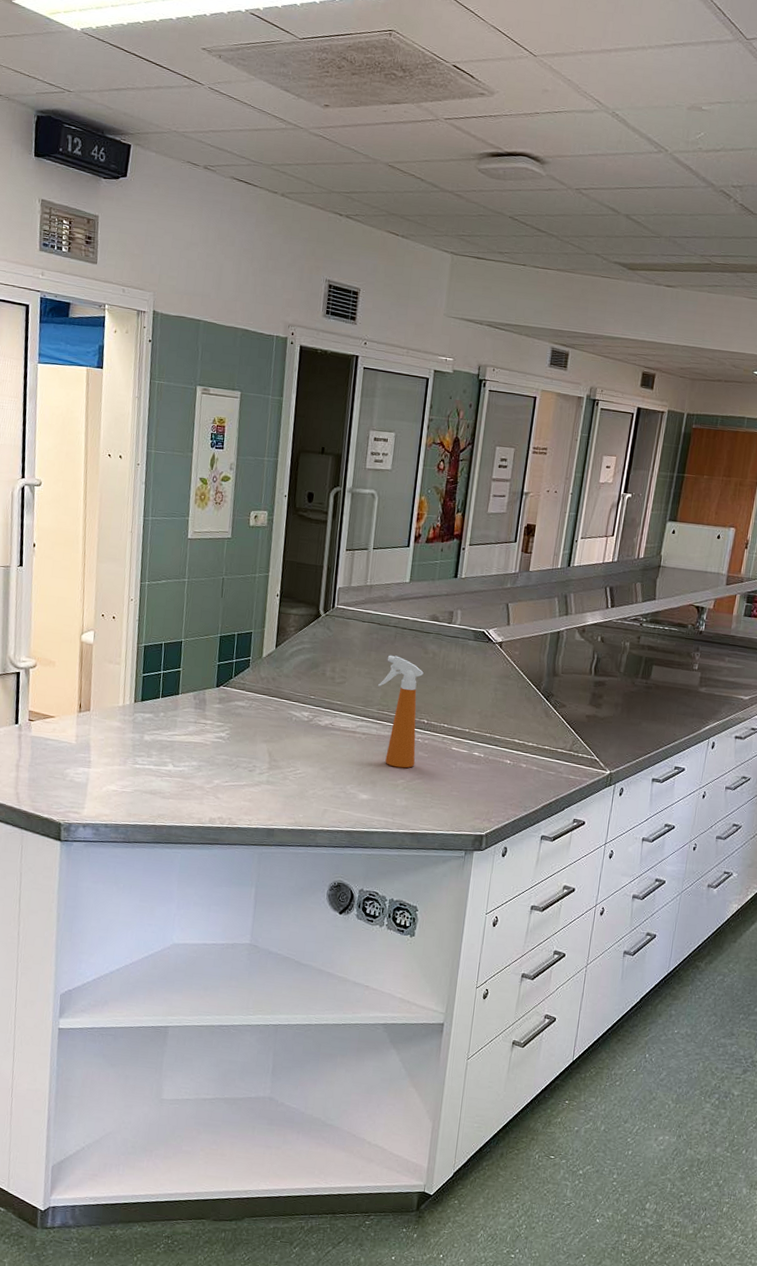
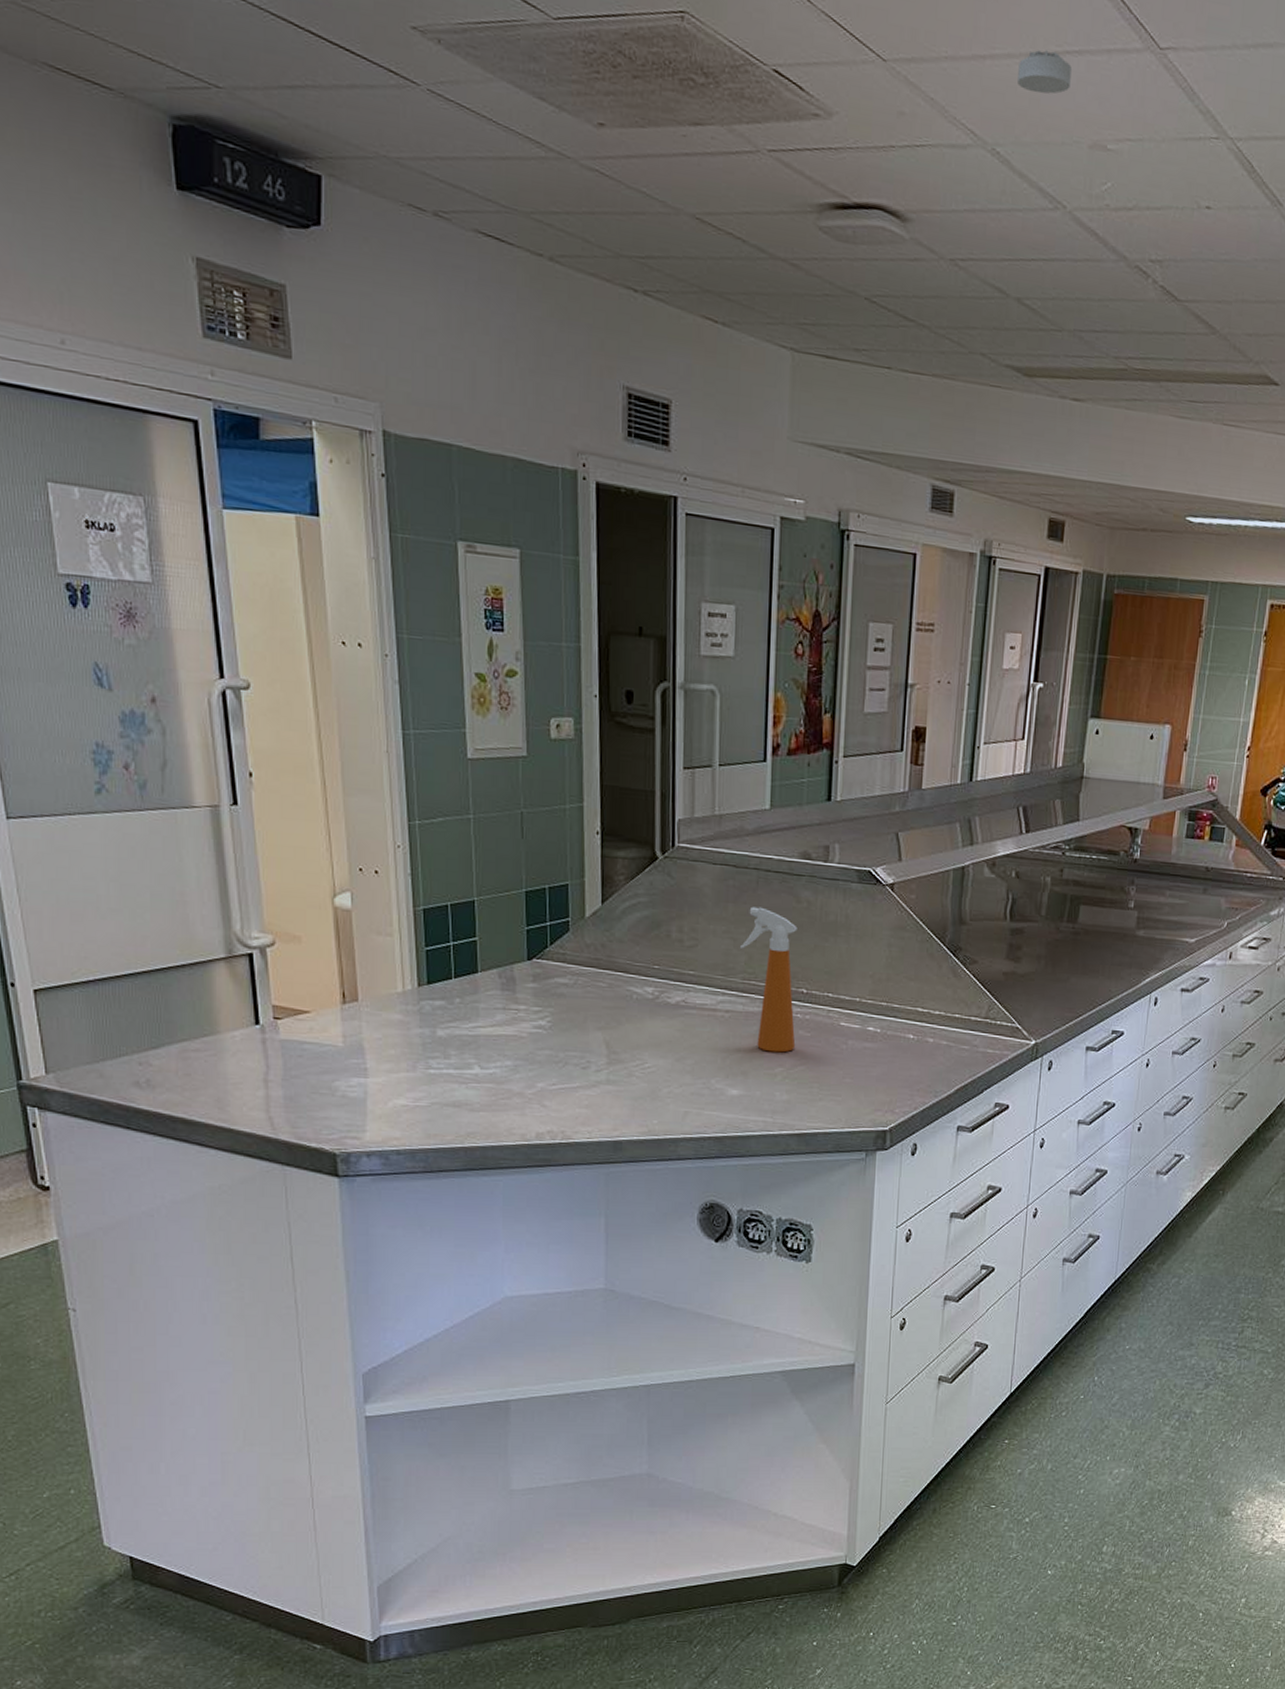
smoke detector: none [635,44,677,74] -> present [1018,50,1072,94]

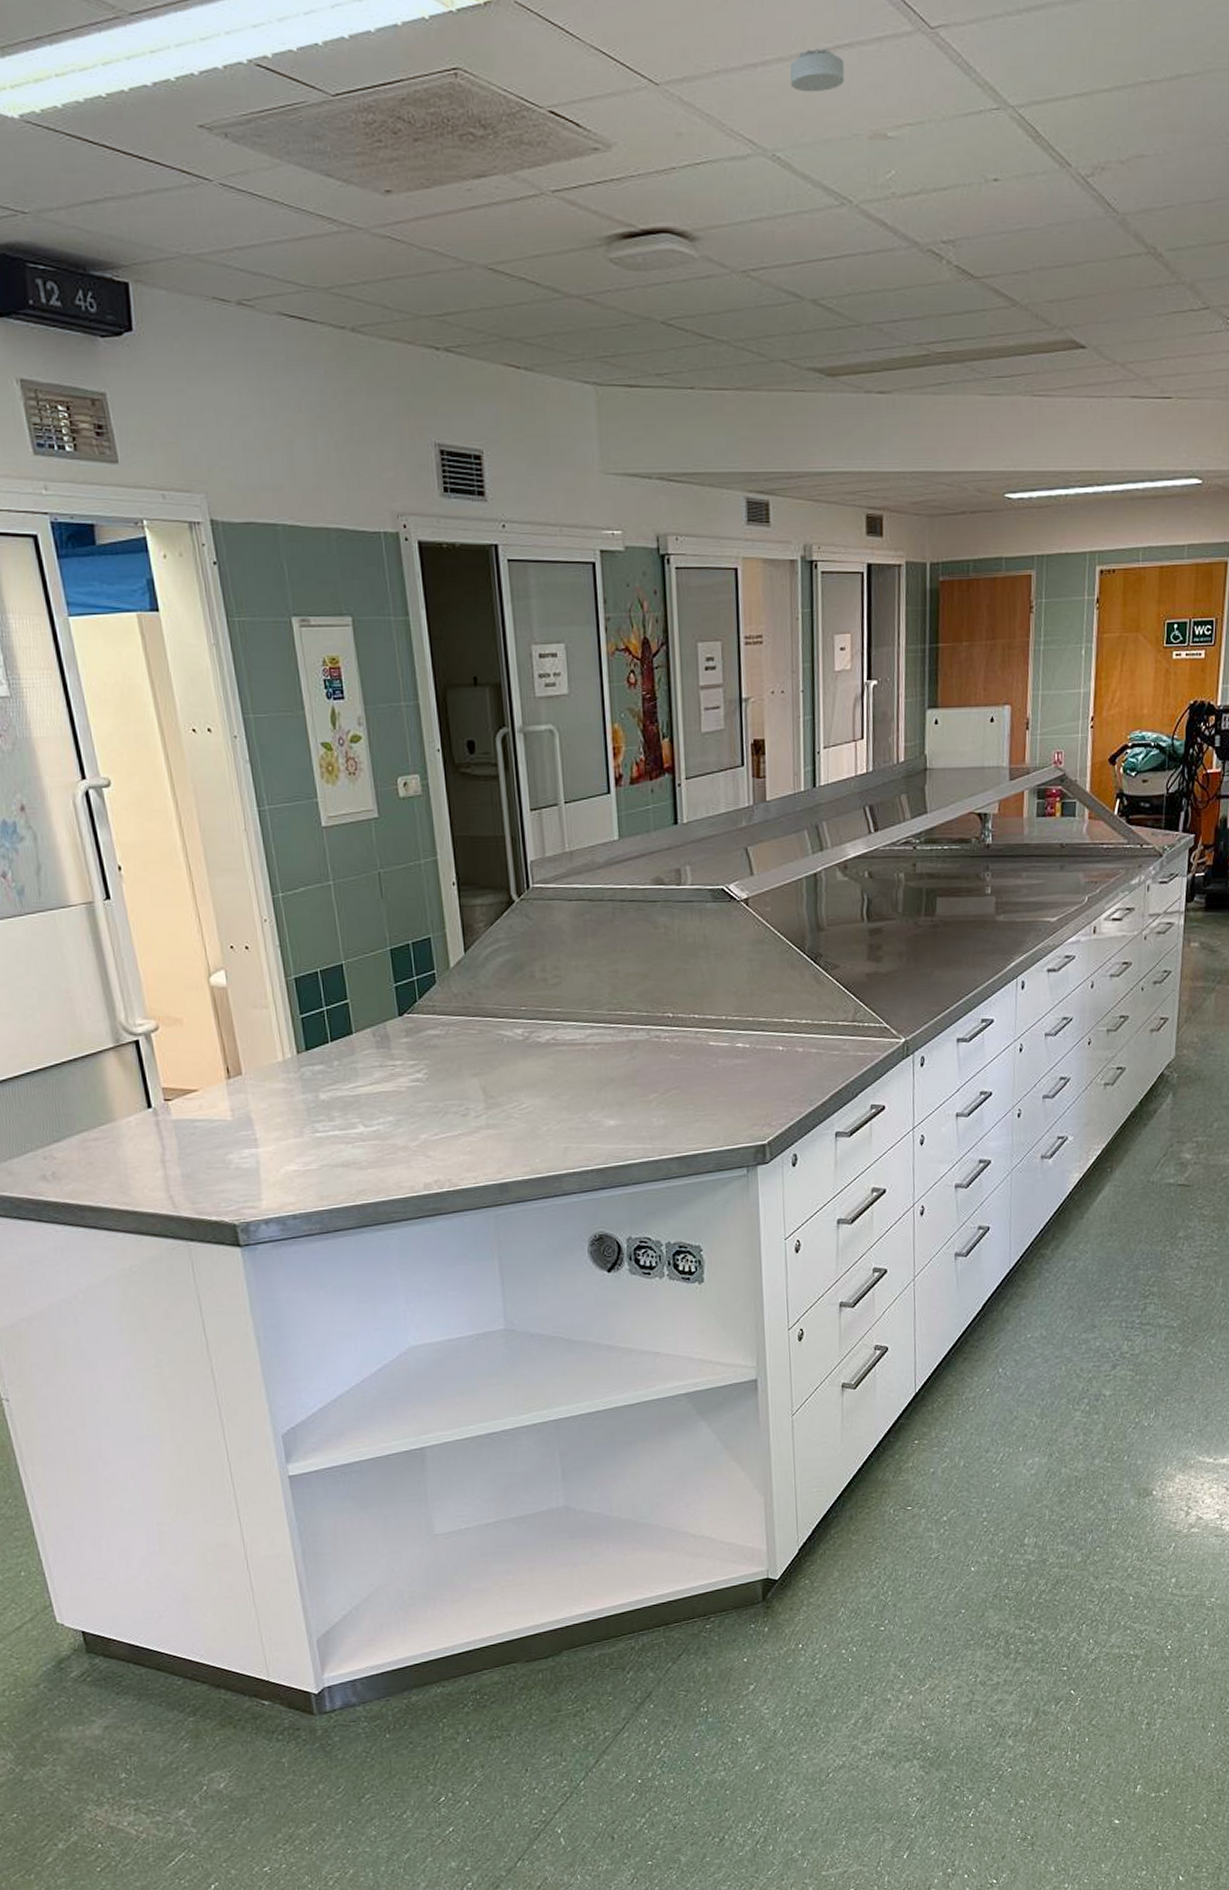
spray bottle: present [740,906,797,1053] -> none [603,937,667,1080]

